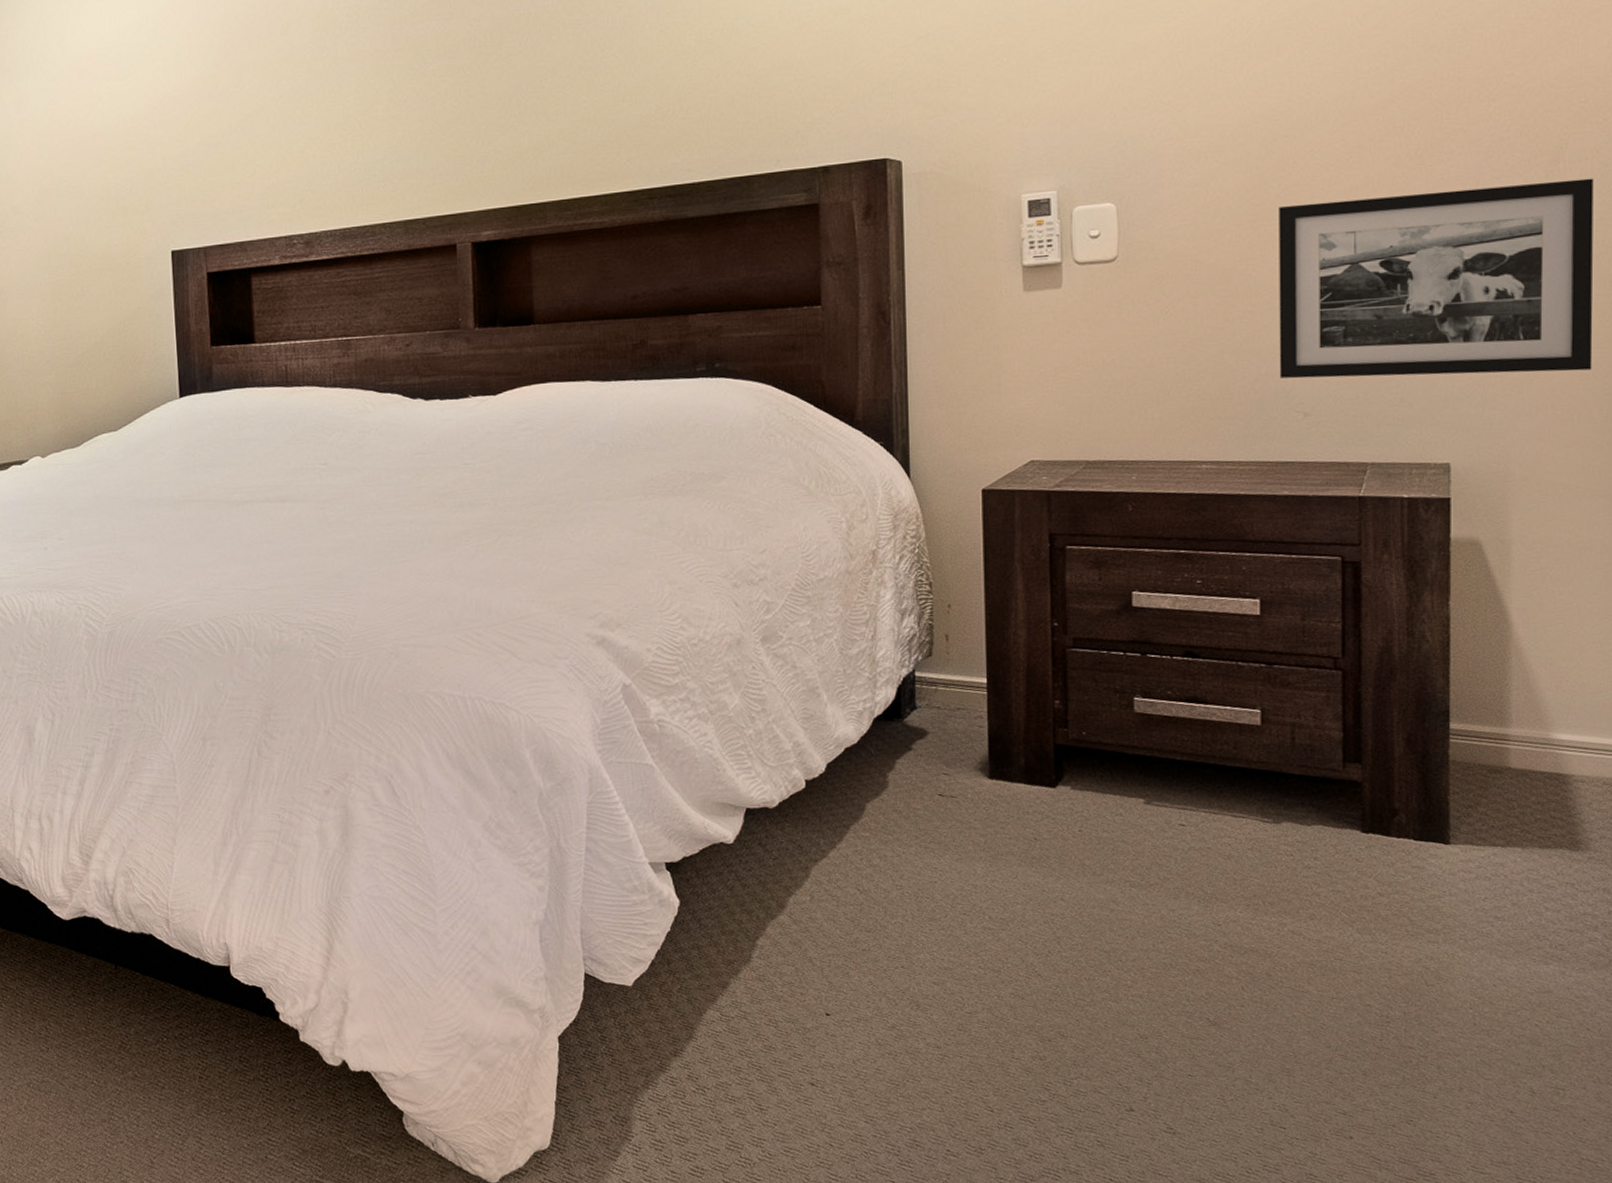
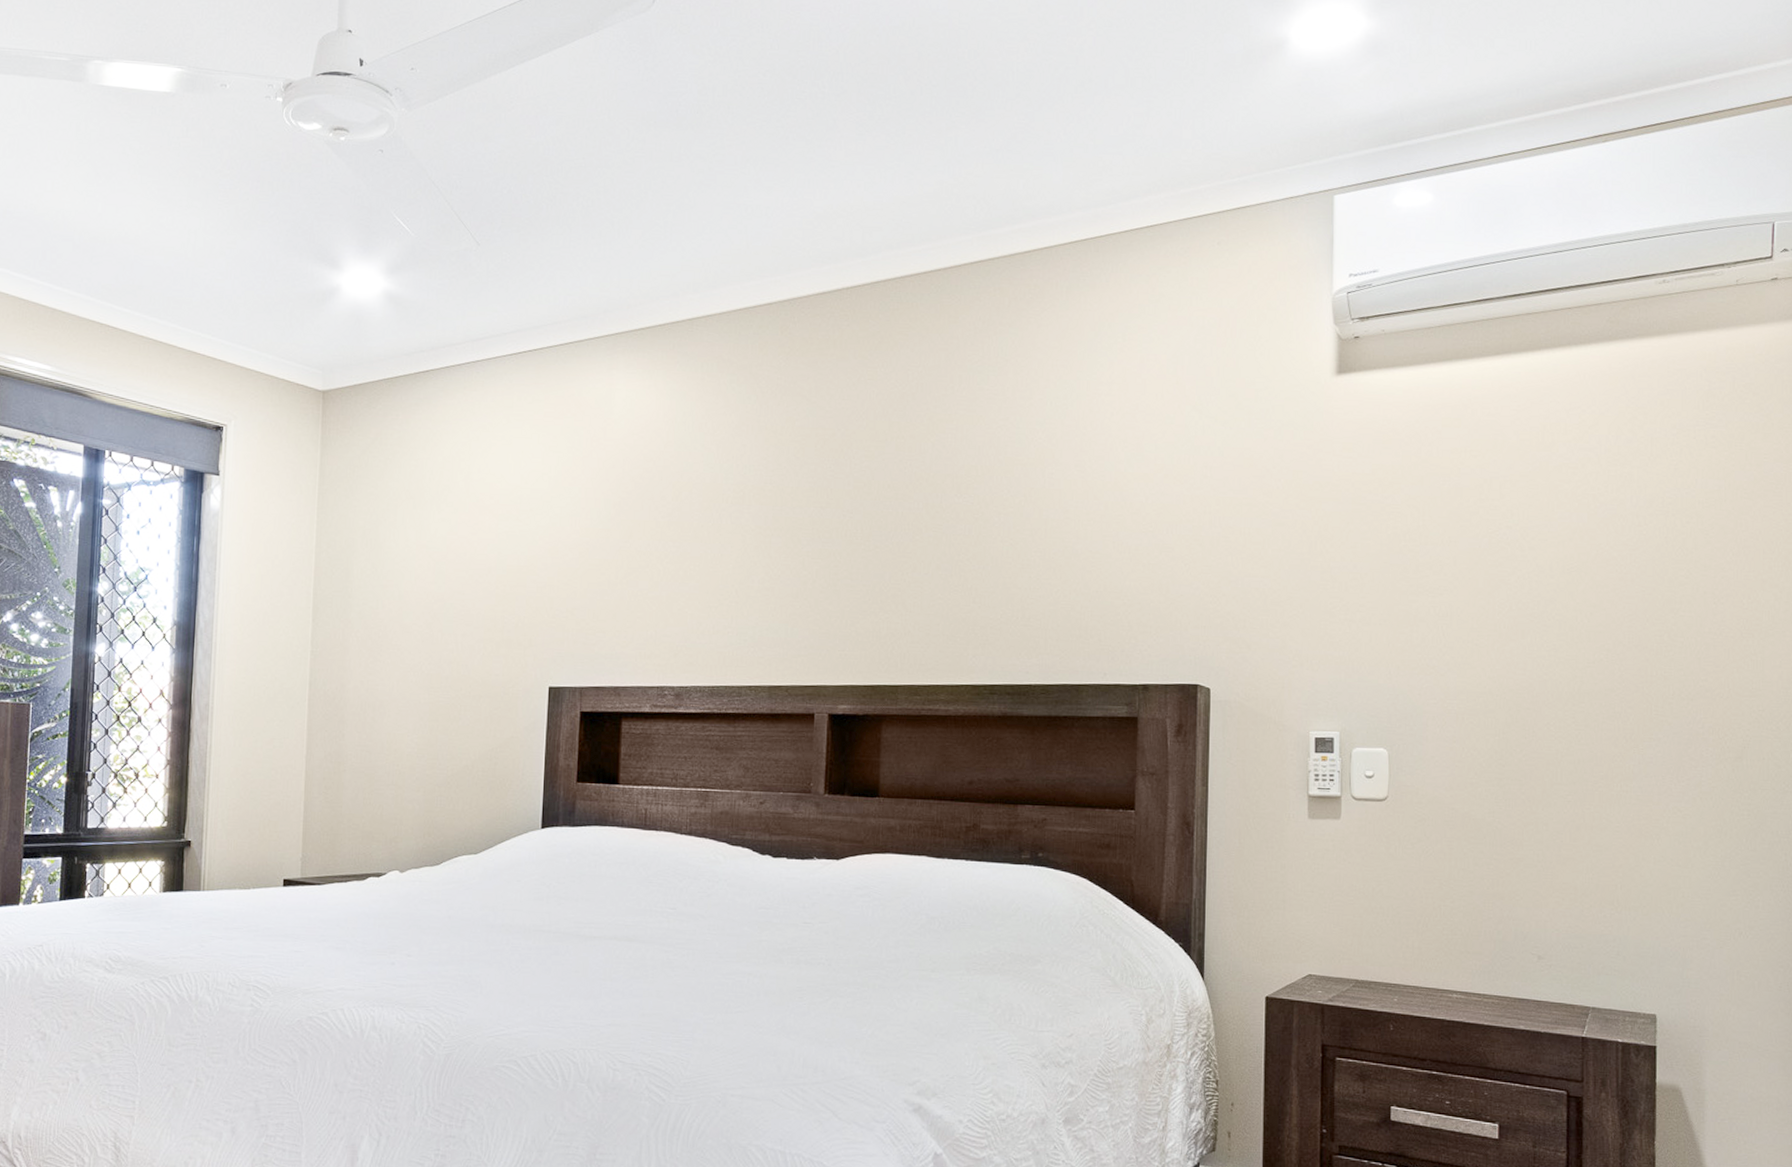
picture frame: present [1279,178,1594,379] -> none [1518,769,1770,944]

